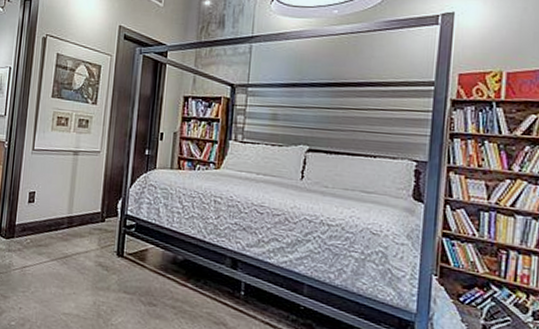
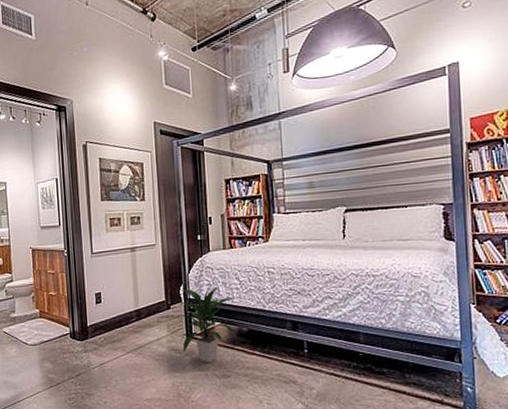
indoor plant: none [110,204,175,287] -> present [179,286,236,363]

